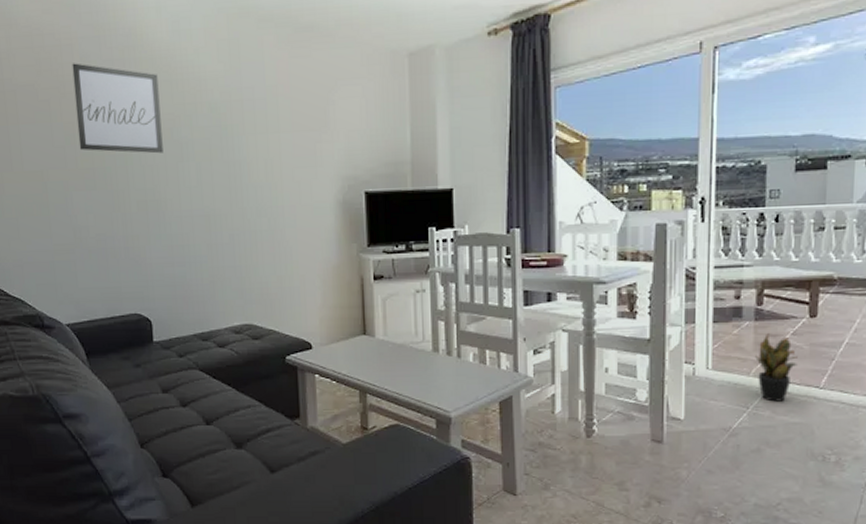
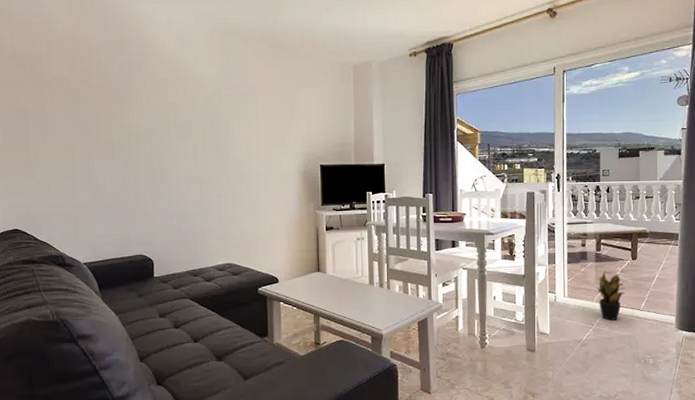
wall art: present [72,63,163,154] -> none [98,63,168,133]

